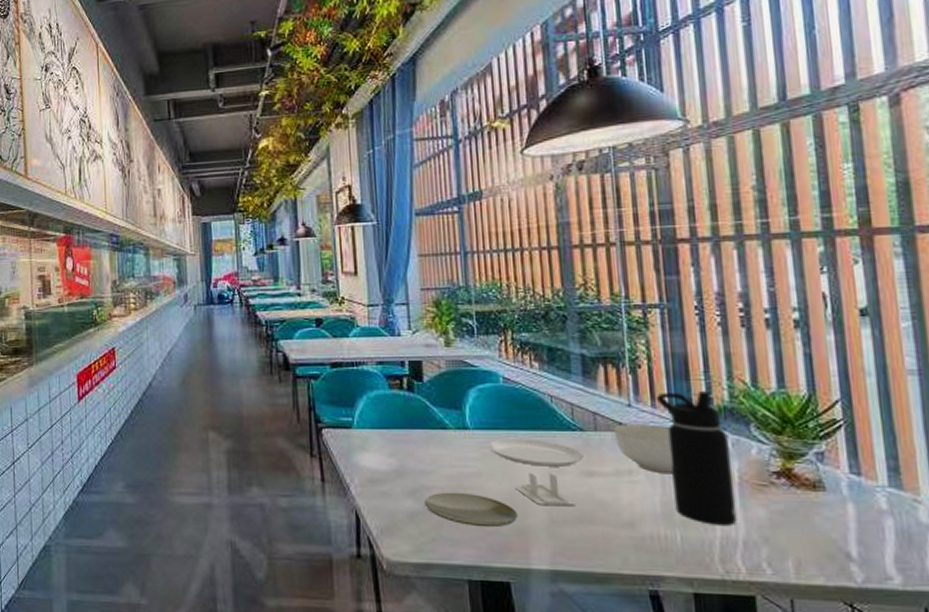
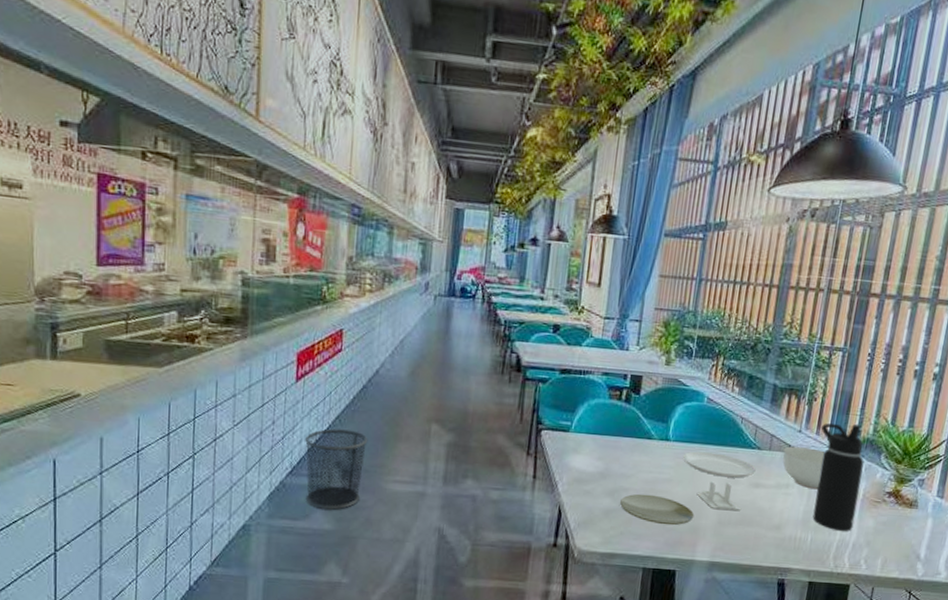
trash can: none [92,444,150,526] -> present [305,428,368,510]

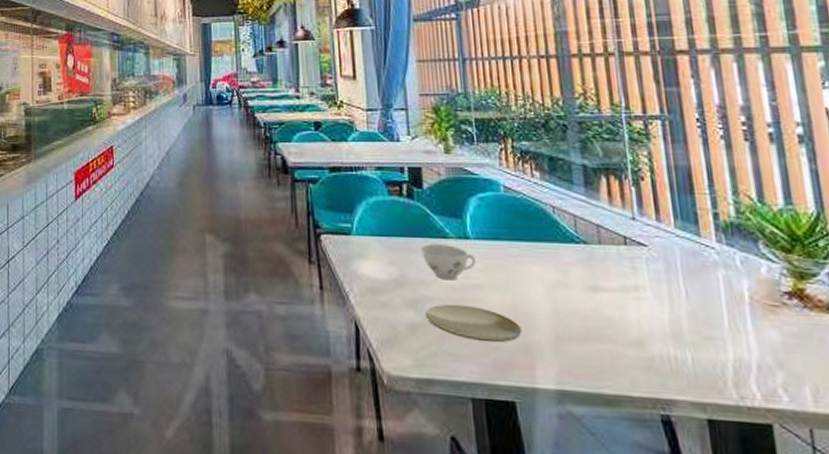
trash can: present [305,428,368,510] -> none [87,245,146,331]
teacup: none [627,443,671,475] -> present [421,244,477,281]
plate: present [682,451,756,478] -> none [489,250,588,281]
napkin holder: present [696,481,742,510] -> none [518,286,583,322]
bowl: present [782,446,825,490] -> none [618,238,682,292]
water bottle: present [812,423,864,531] -> none [660,206,750,347]

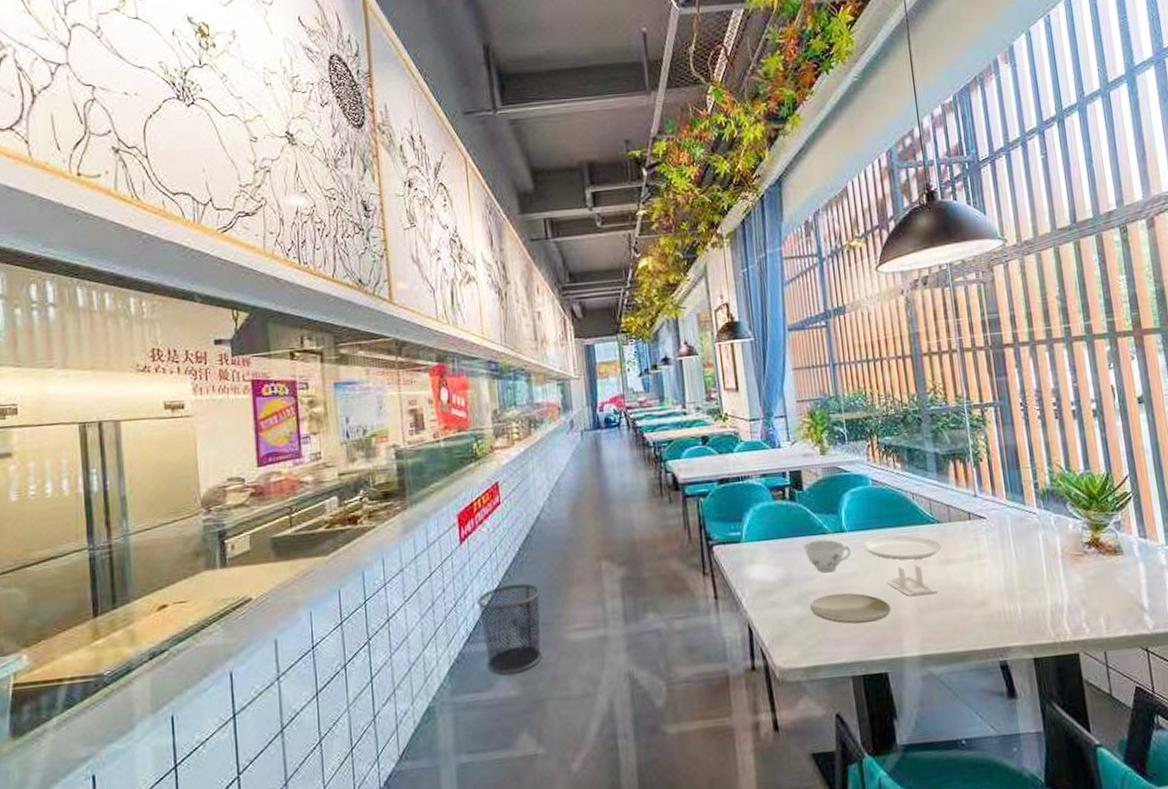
trash can: none [87,245,146,331] -> present [477,583,542,675]
plate: none [489,250,588,281] -> present [862,535,942,560]
napkin holder: none [518,286,583,322] -> present [887,564,939,596]

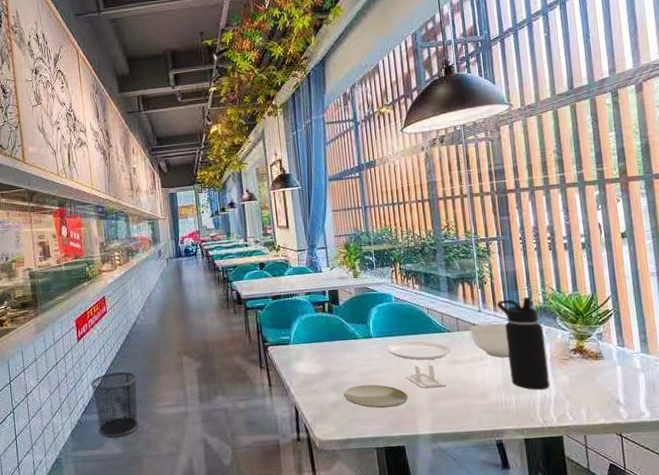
teacup: present [804,539,852,573] -> none [339,343,377,369]
bowl: none [964,511,1013,555] -> present [470,323,510,358]
water bottle: none [995,477,1062,595] -> present [496,297,550,390]

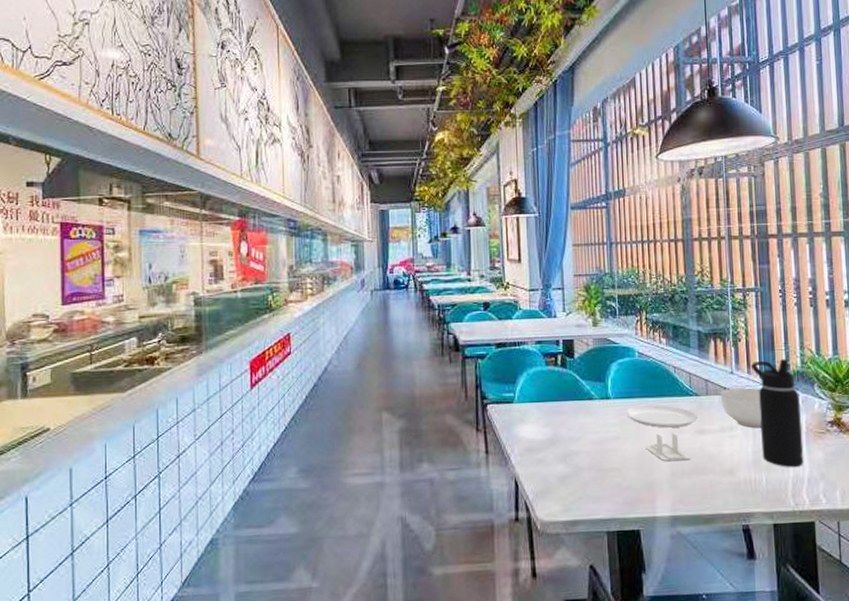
trash can: present [91,371,138,438] -> none [264,429,324,513]
plate: present [343,384,409,409] -> none [572,454,648,484]

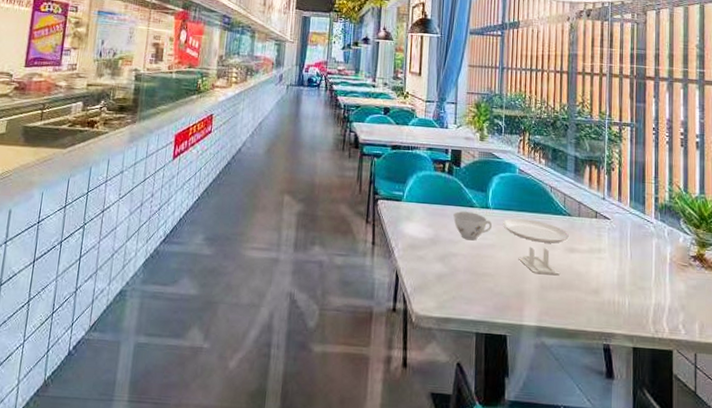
teacup: none [571,405,615,436] -> present [453,211,493,241]
bowl: present [720,388,762,429] -> none [591,213,629,254]
water bottle: present [750,359,804,467] -> none [621,191,666,295]

